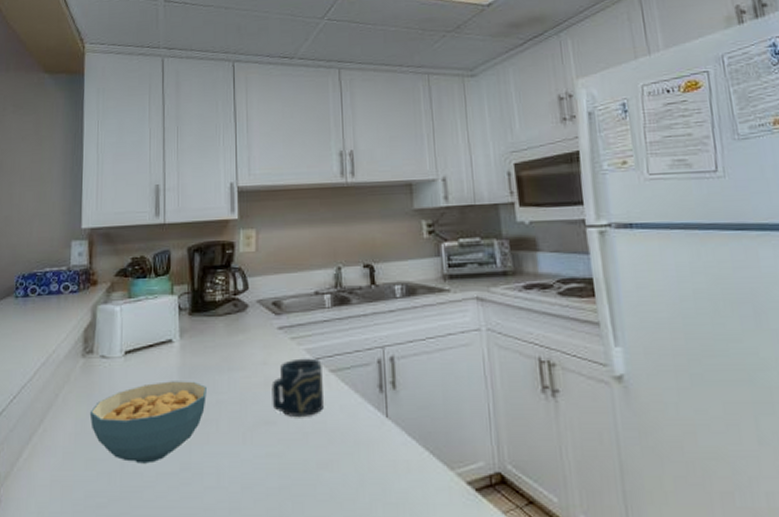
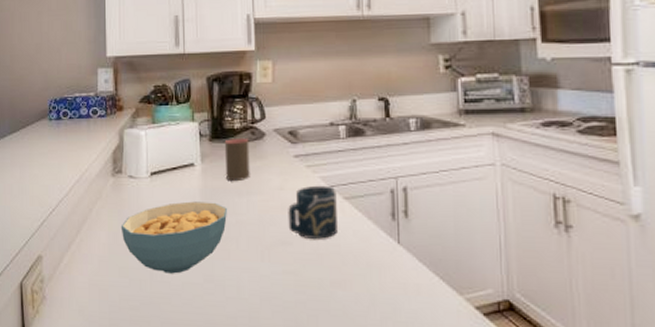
cup: none [205,311,232,358] -> present [224,139,250,182]

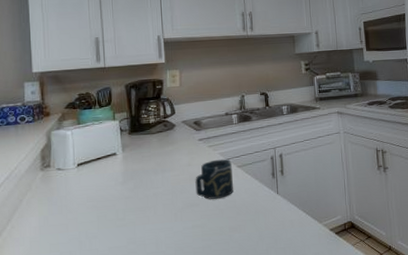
cereal bowl: present [120,201,227,274] -> none [50,181,146,243]
cup: present [224,139,250,182] -> none [142,130,164,164]

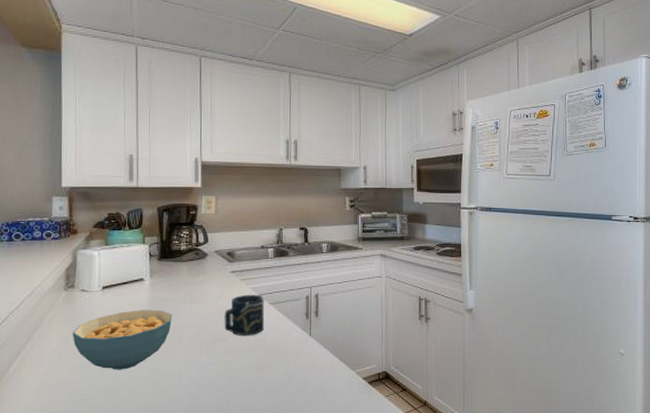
cereal bowl: none [50,181,146,243] -> present [72,310,172,370]

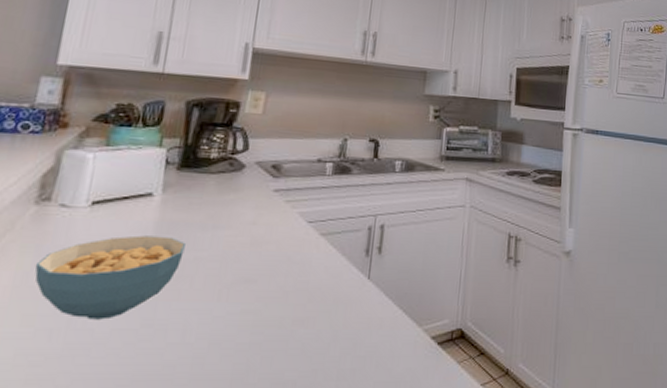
cup: present [224,294,264,337] -> none [255,220,314,277]

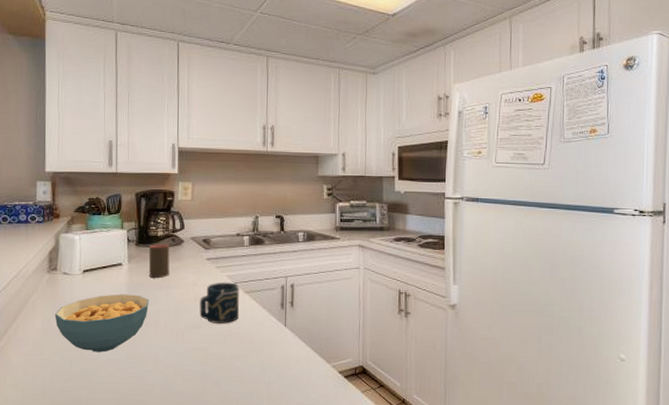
cup: none [190,169,226,215] -> present [148,244,170,279]
cup: none [255,220,314,277] -> present [199,282,239,324]

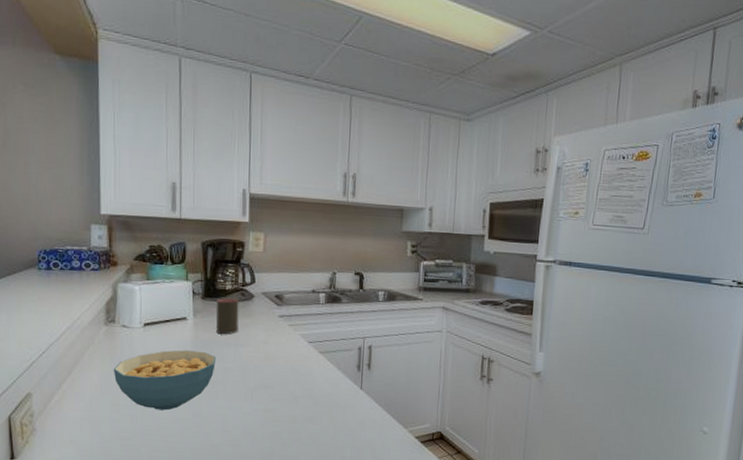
cup: present [199,282,239,324] -> none [270,341,313,385]

